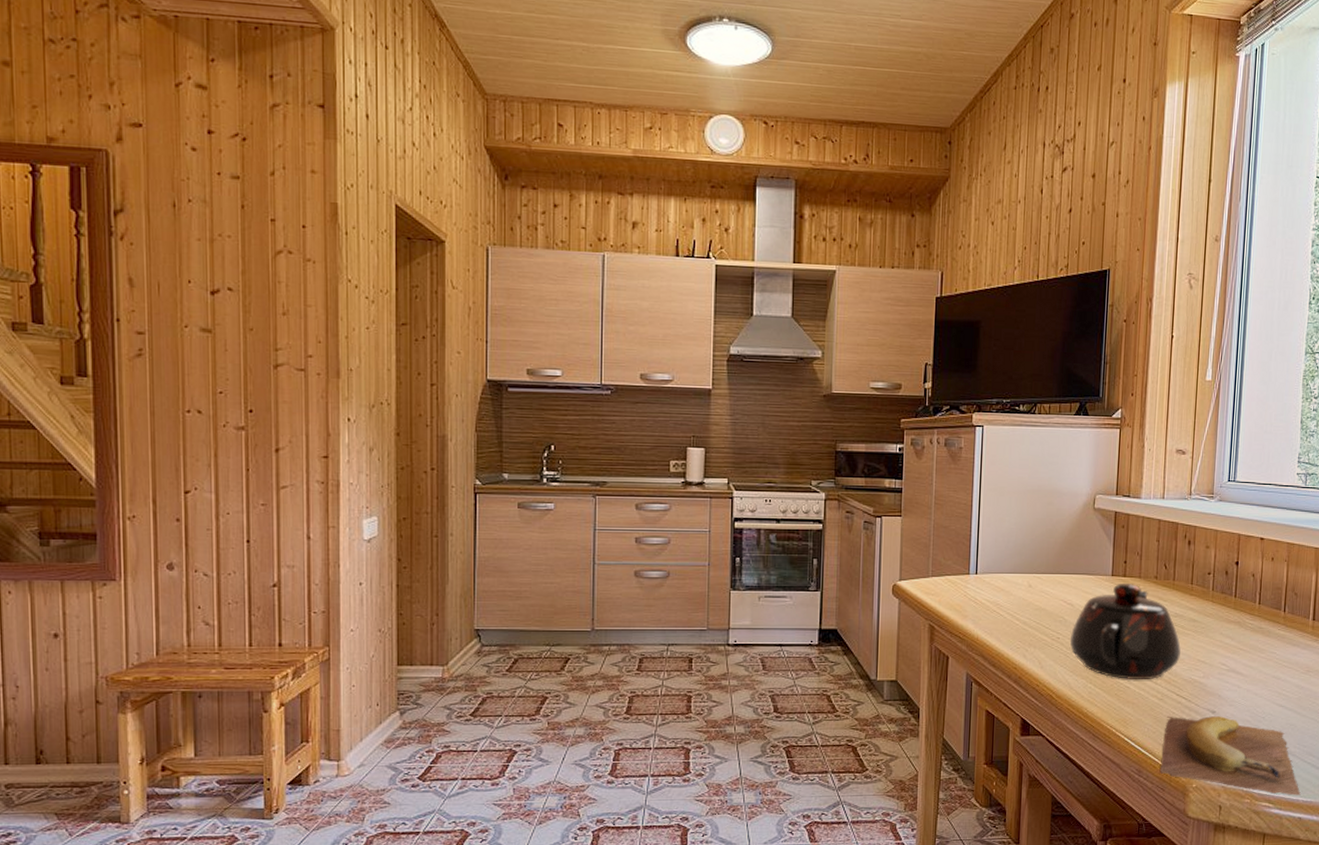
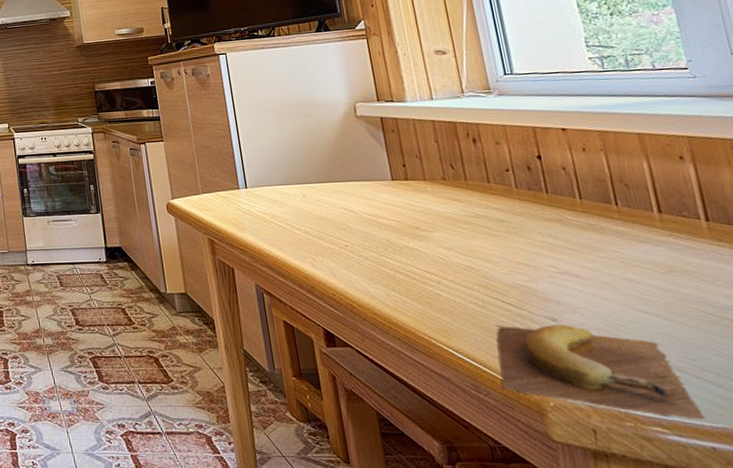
teapot: present [1069,582,1181,680] -> none [359,186,495,287]

